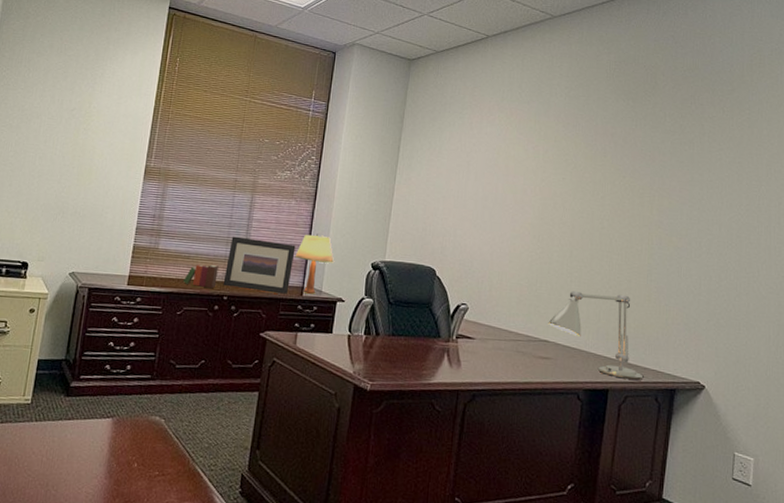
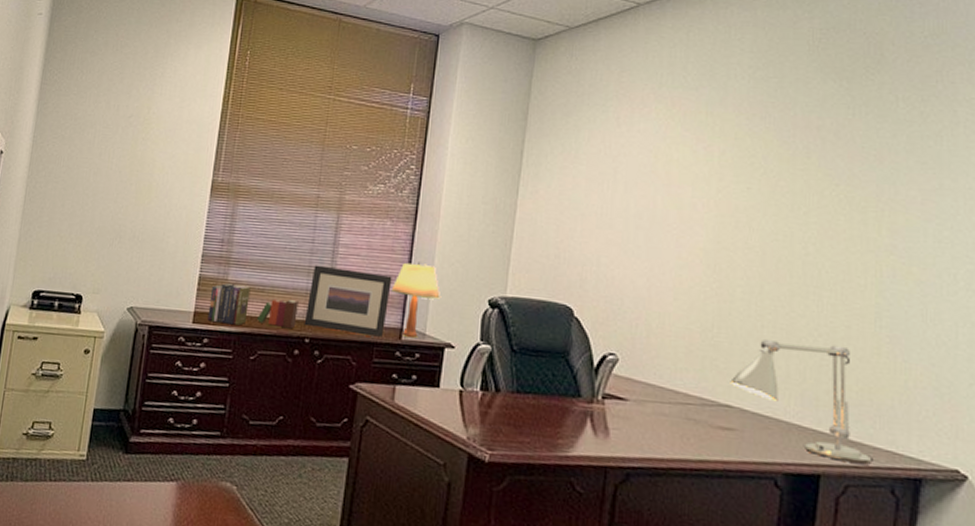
books: none [140,251,178,286] -> present [207,282,251,325]

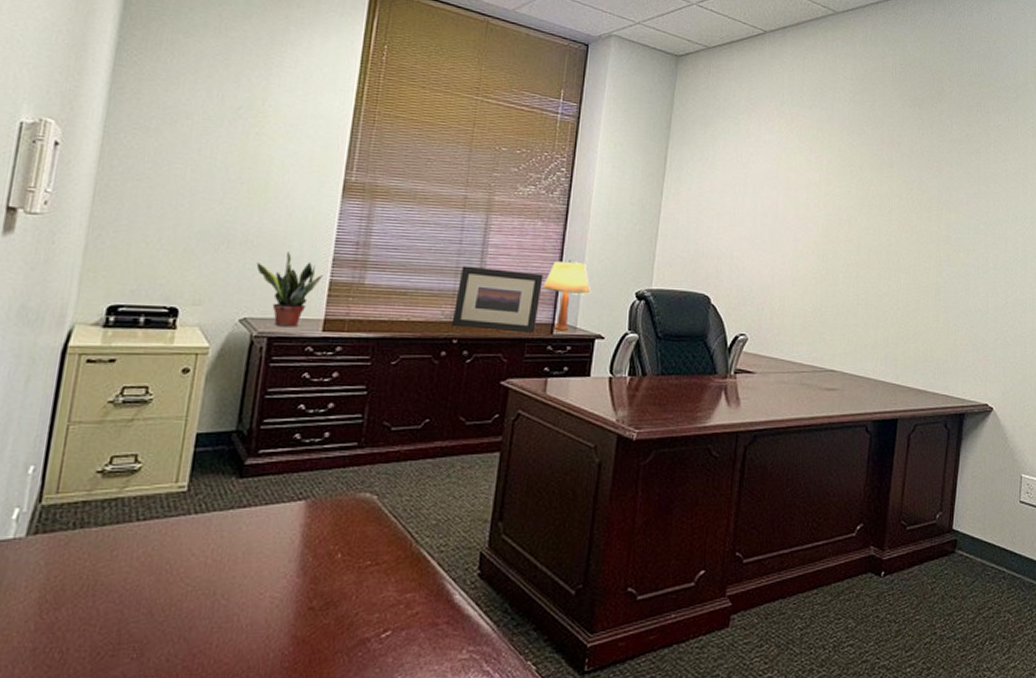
potted plant: none [141,247,195,318] -> present [256,252,324,327]
books: present [207,282,251,325] -> none [340,286,391,331]
books: present [256,299,299,329] -> none [398,301,445,331]
desk lamp: present [730,338,875,464] -> none [834,314,934,406]

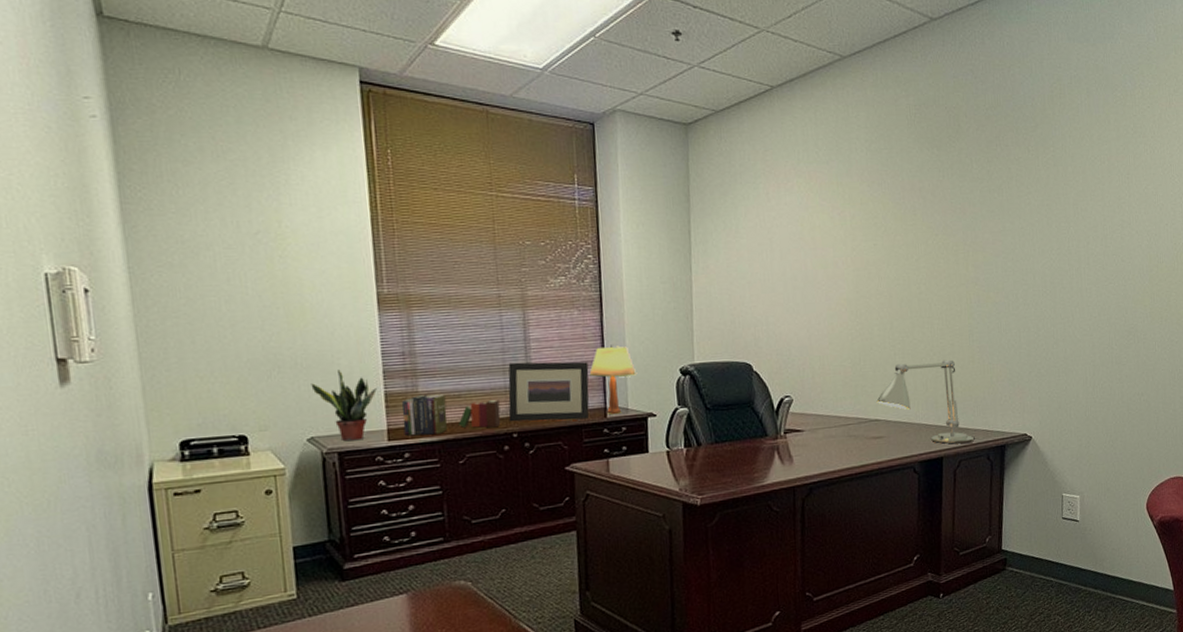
books: none [340,286,391,331] -> present [401,394,448,436]
books: none [398,301,445,331] -> present [458,400,501,428]
desk lamp: none [834,314,934,406] -> present [876,360,976,444]

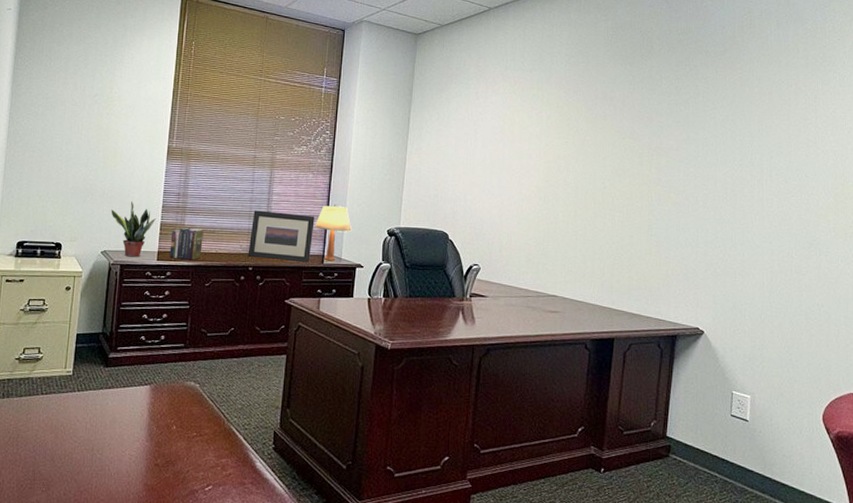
books: present [458,400,501,428] -> none [209,238,243,261]
desk lamp: present [876,360,976,444] -> none [555,247,648,328]

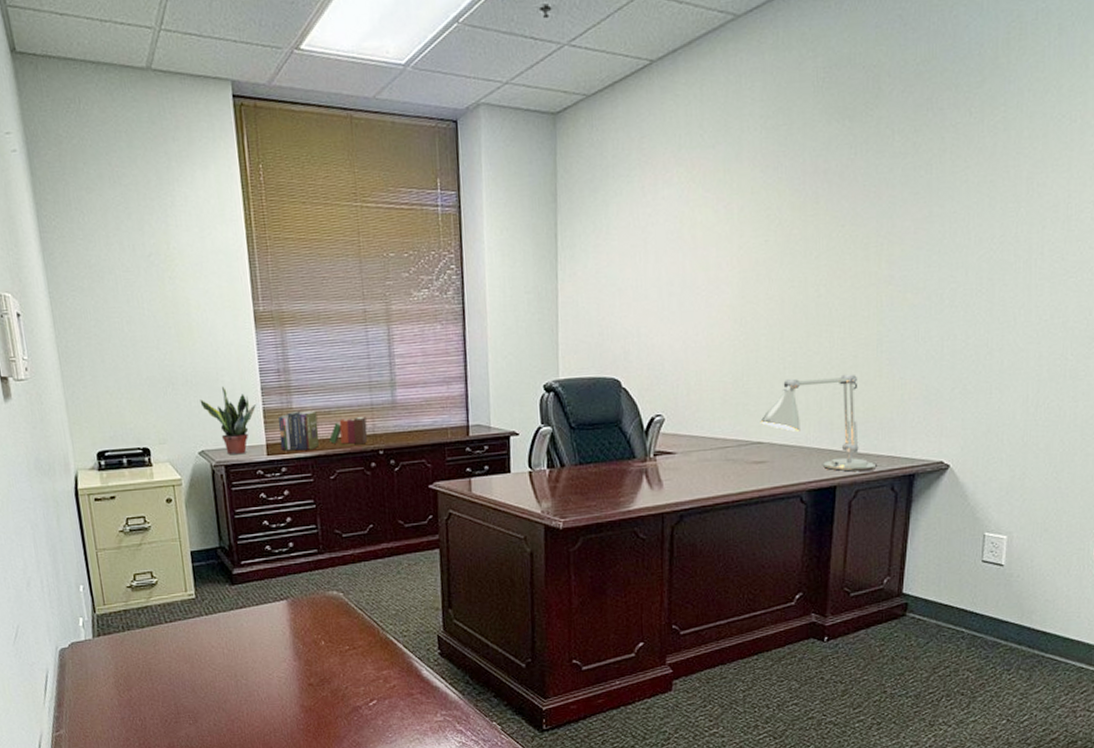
books: none [209,238,243,261] -> present [328,417,368,445]
picture frame: present [247,210,315,263] -> none [374,378,453,439]
table lamp: present [314,204,351,261] -> none [452,360,499,433]
desk lamp: none [555,247,648,328] -> present [760,374,878,472]

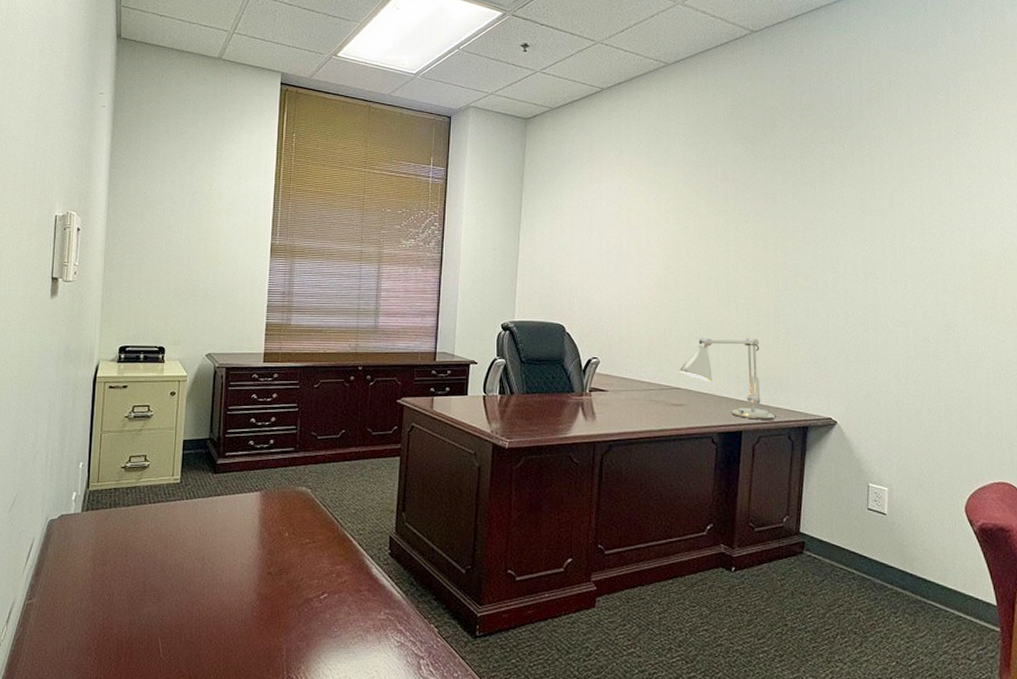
potted plant: present [200,386,257,455] -> none [214,302,262,360]
books: present [278,410,320,451] -> none [276,327,311,361]
books: present [328,417,368,445] -> none [317,337,351,360]

